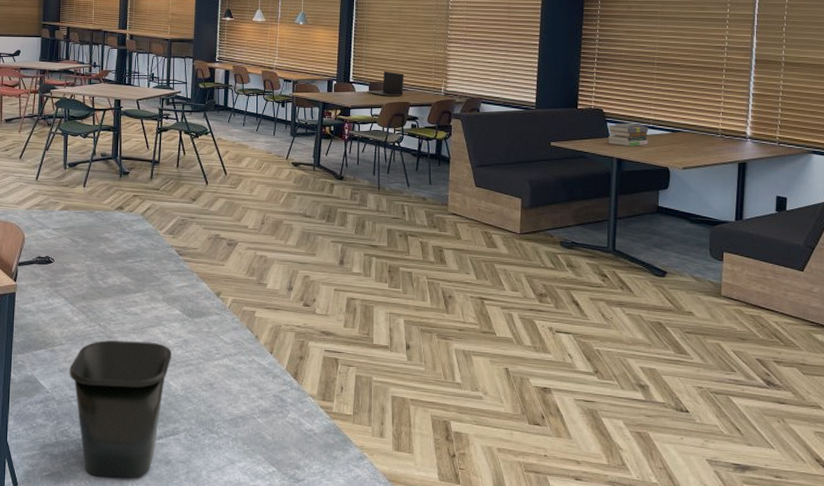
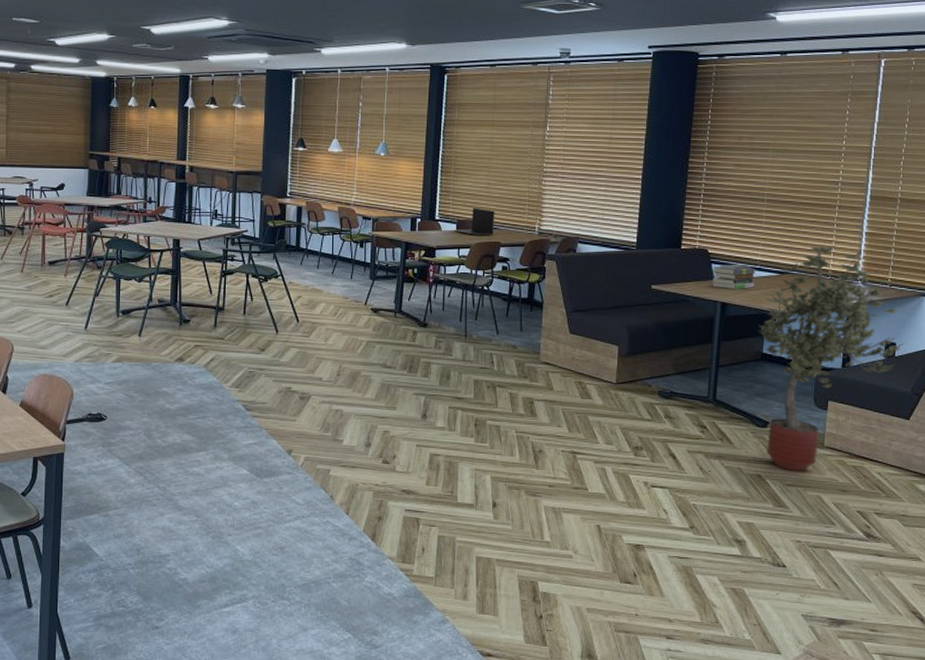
waste bin: present [69,340,172,479] -> none [125,503,239,650]
potted tree: none [653,105,794,320] -> present [757,244,903,472]

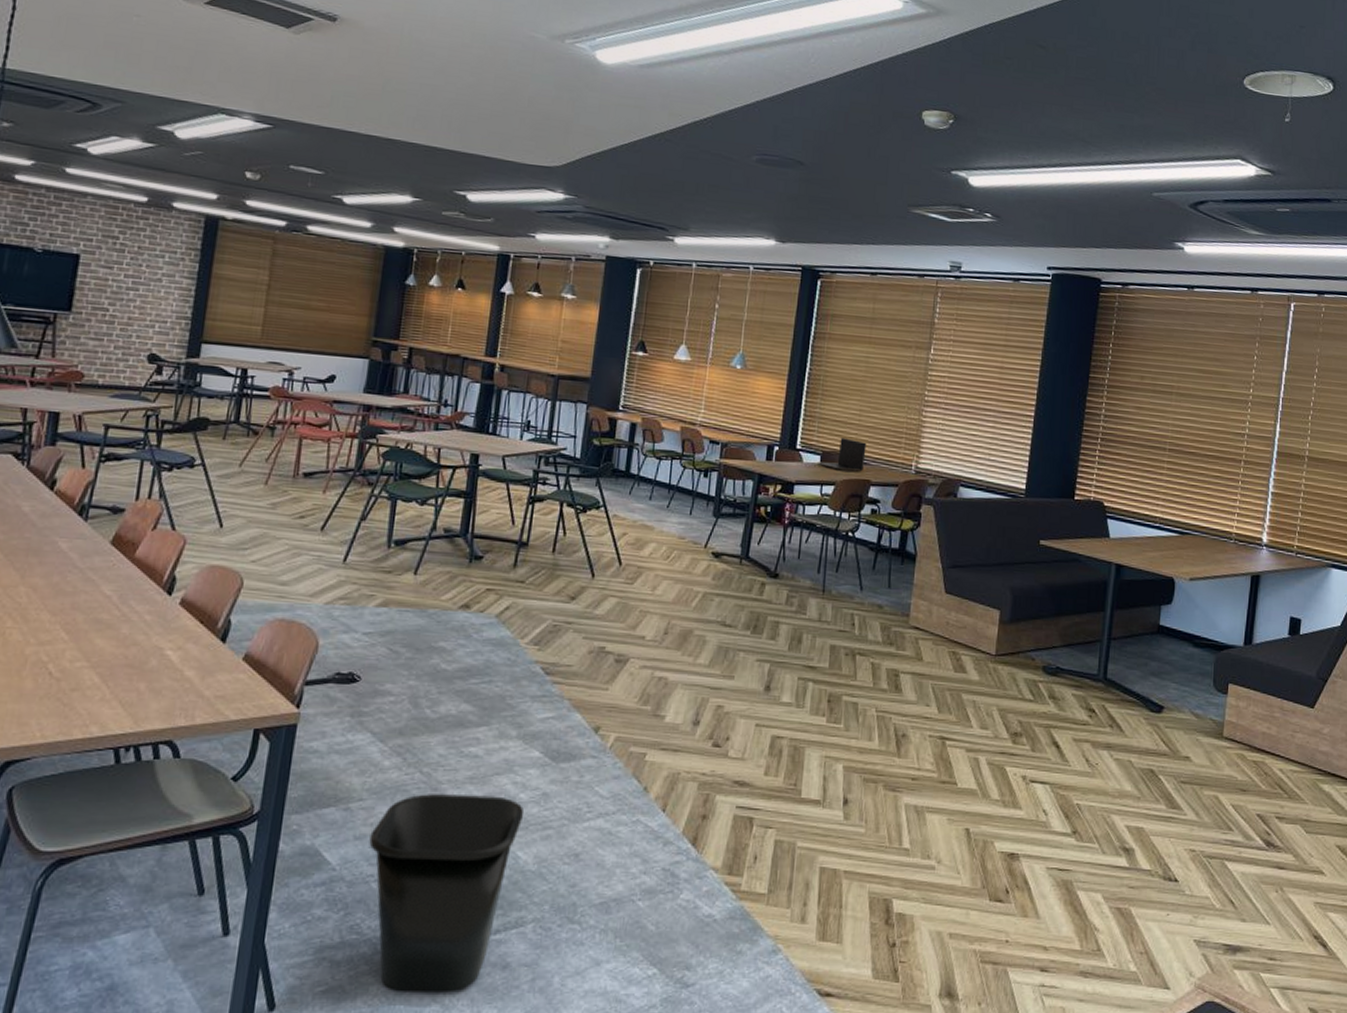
waste bin: none [125,503,239,650] -> present [369,794,525,993]
books: present [713,264,755,289] -> none [1107,520,1154,550]
potted tree: present [757,244,903,472] -> none [1154,503,1308,767]

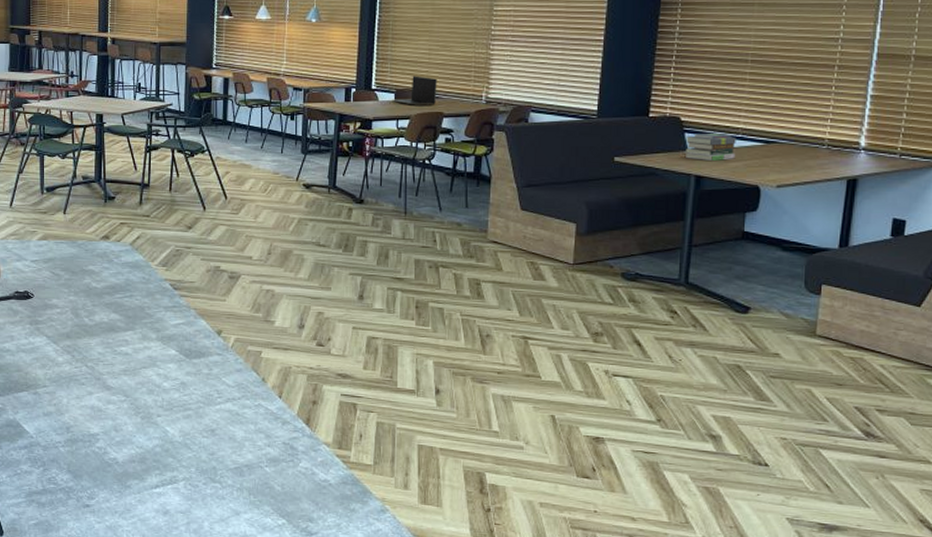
waste bin: present [369,794,525,993] -> none [55,382,168,529]
books: none [1107,520,1154,550] -> present [686,132,736,161]

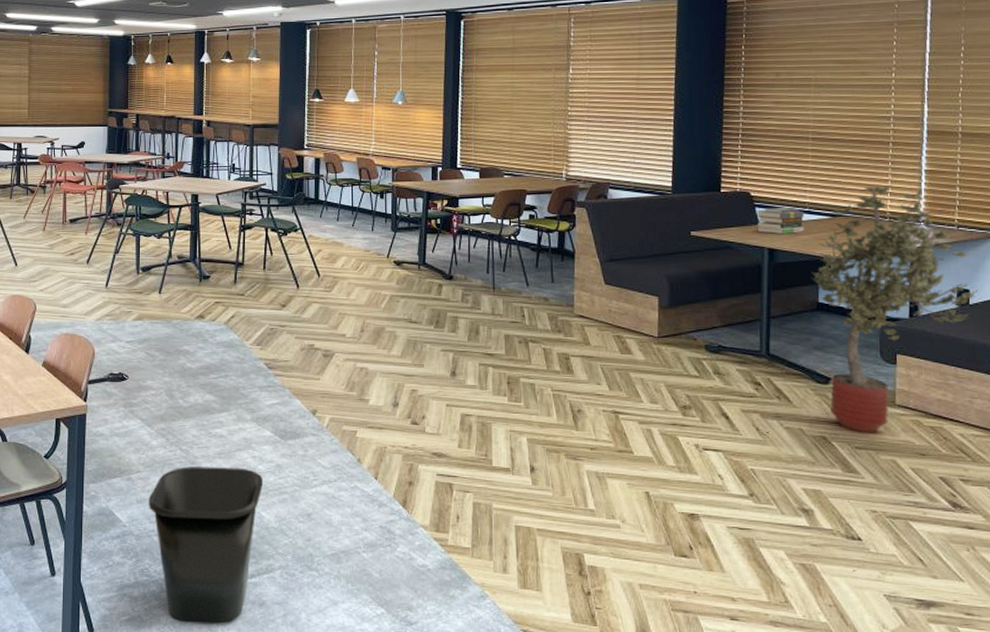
waste bin: none [55,382,168,529] -> present [148,466,264,624]
laptop computer: present [392,76,437,107] -> none [477,155,520,184]
potted tree: none [738,110,914,363] -> present [811,184,977,434]

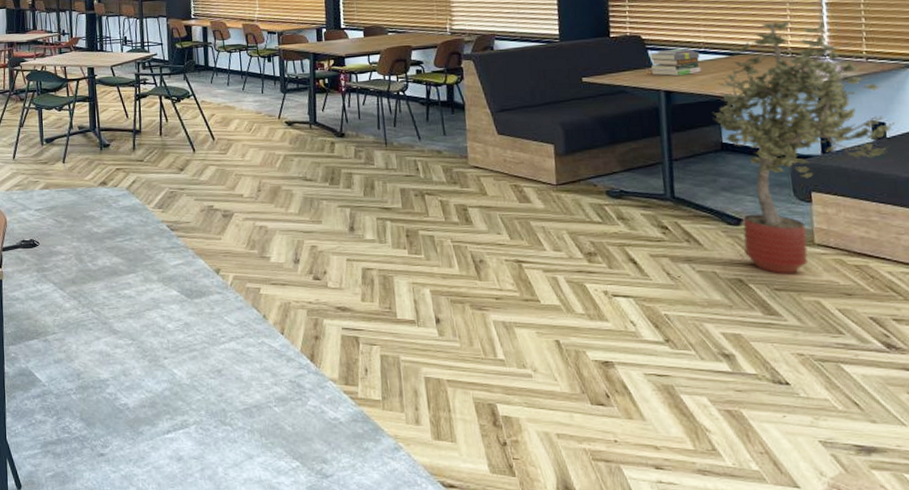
waste bin: present [148,466,264,624] -> none [65,327,174,478]

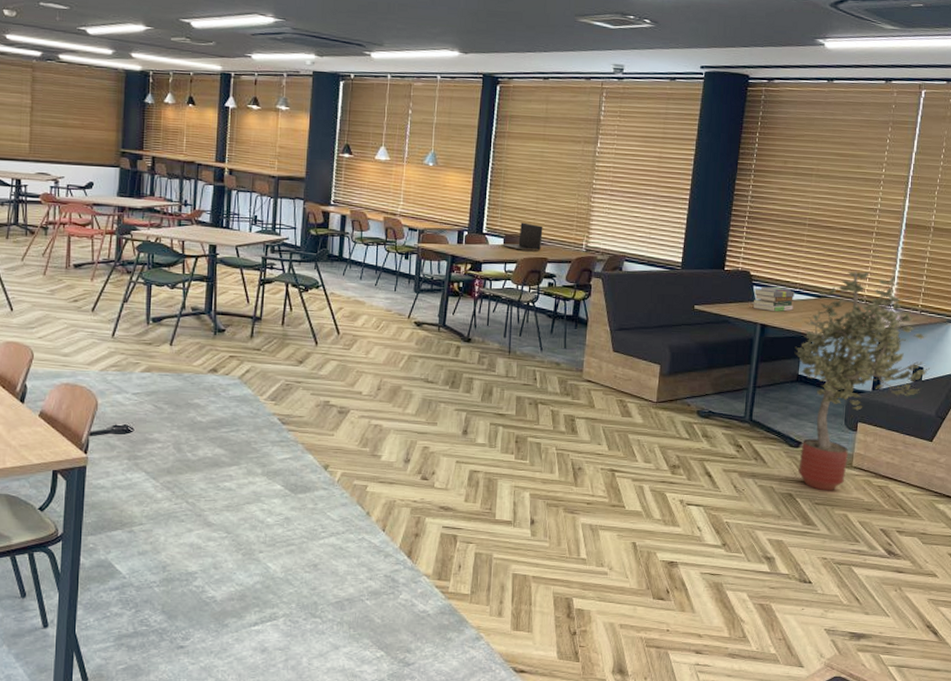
laptop computer: none [361,13,403,42] -> present [501,222,543,252]

